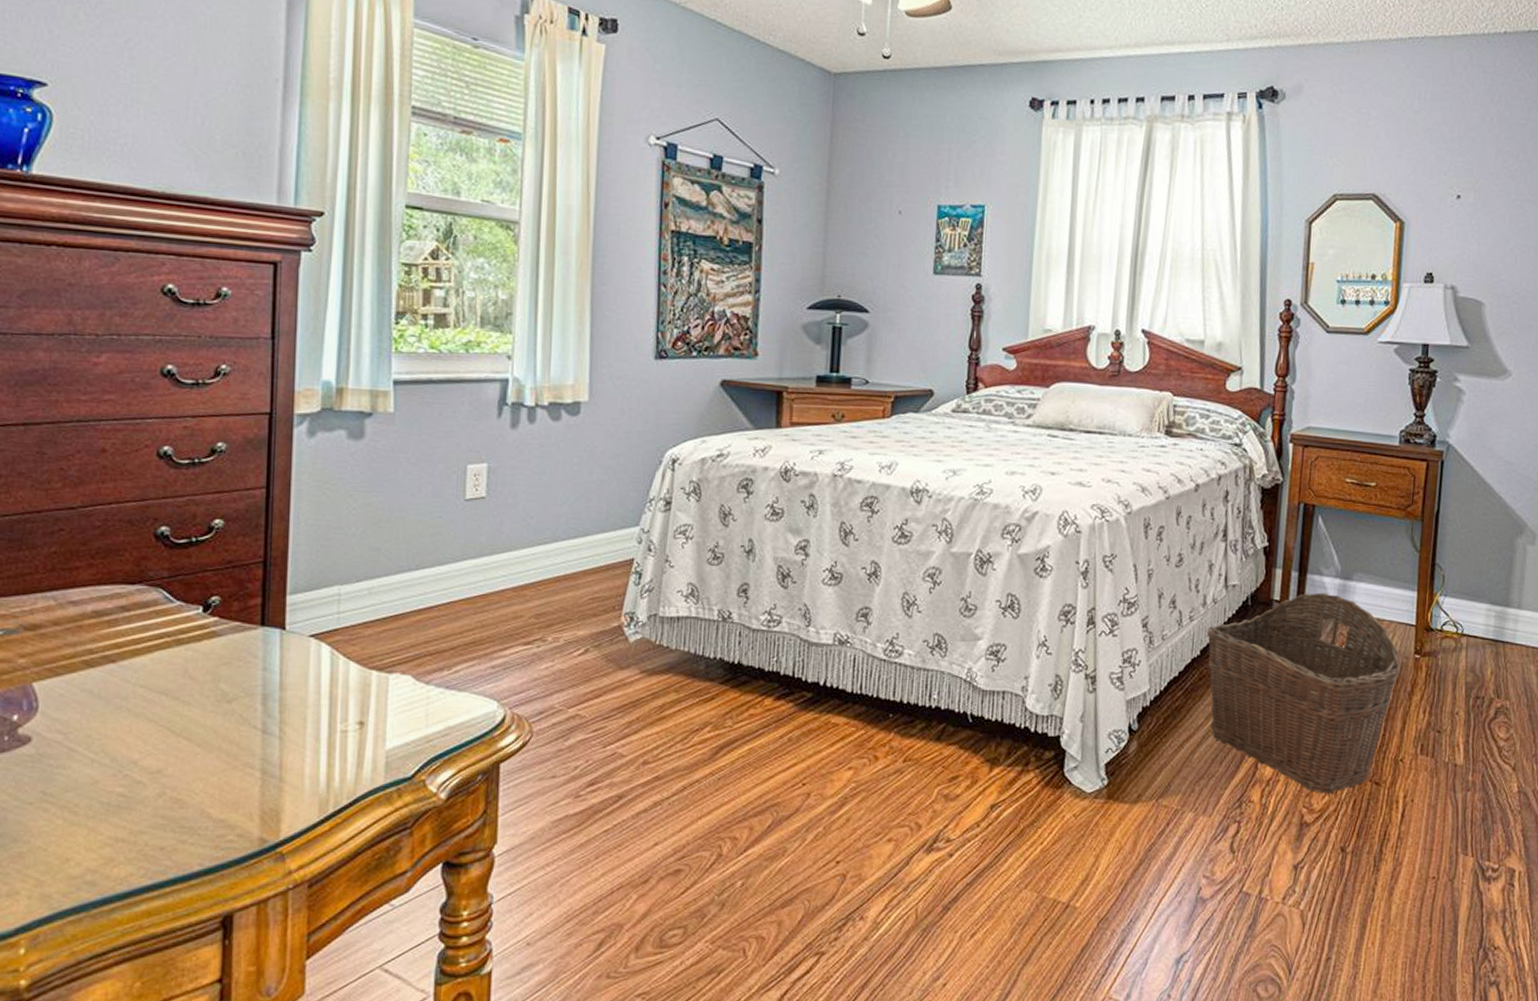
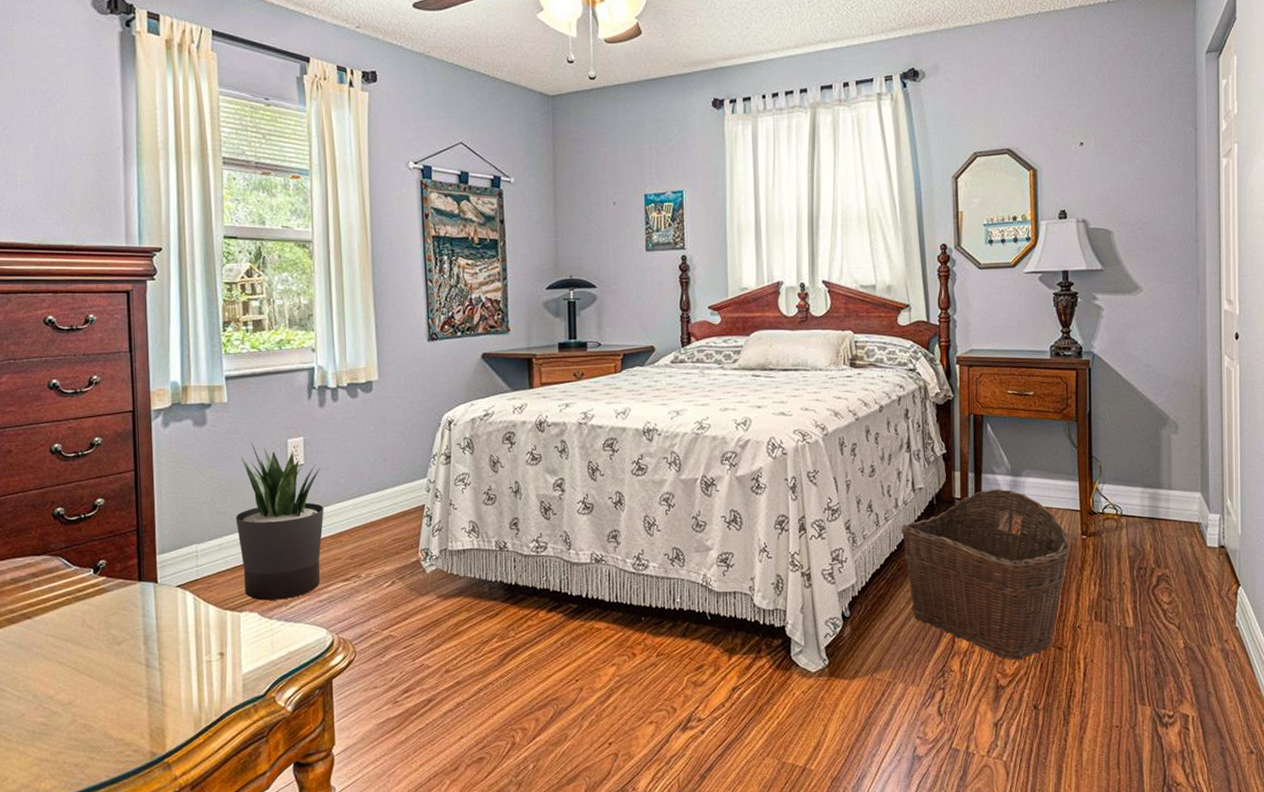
planter: none [392,463,507,662] -> present [235,441,324,601]

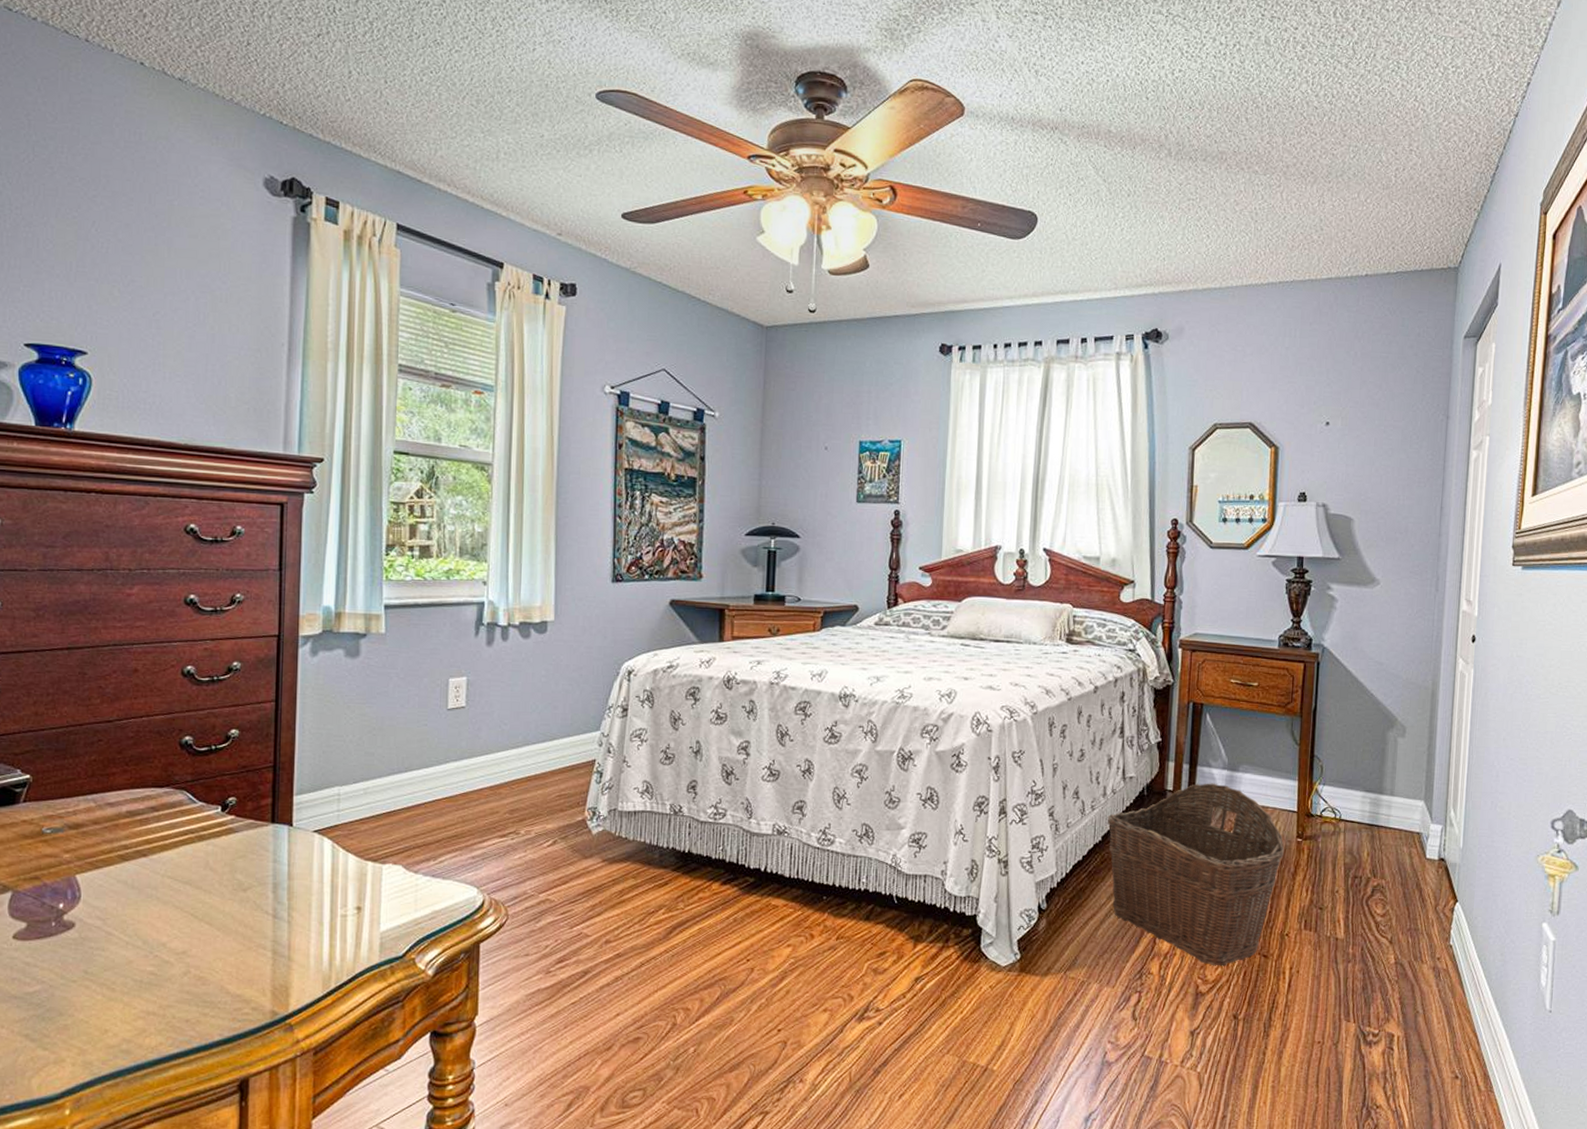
planter: present [235,441,324,601] -> none [385,678,484,853]

